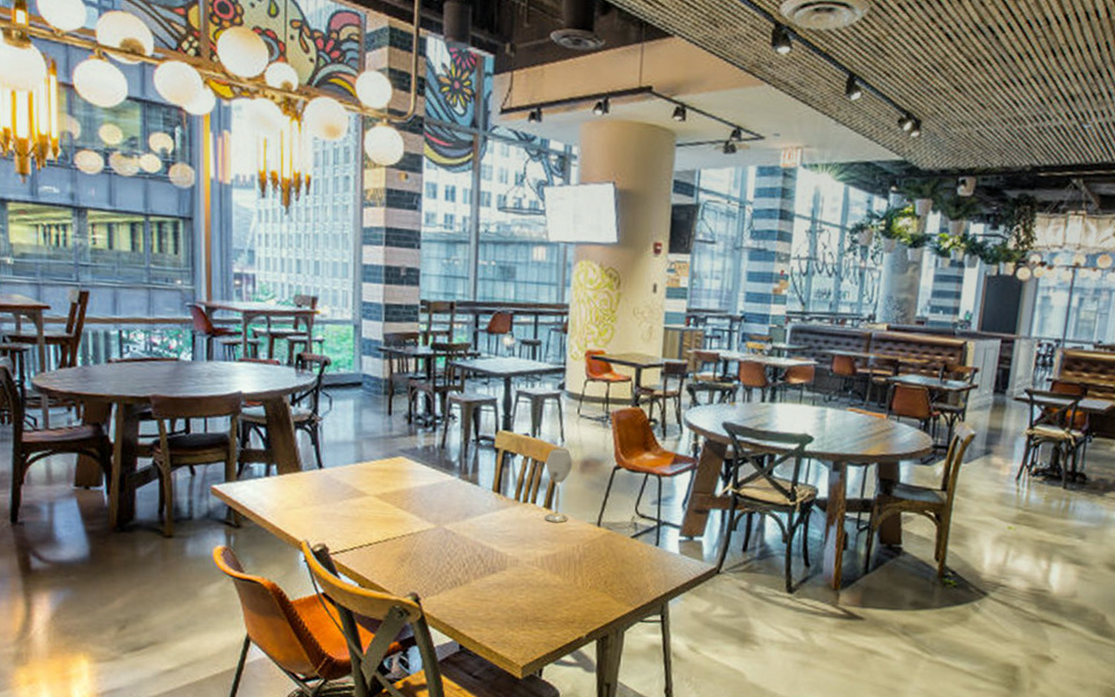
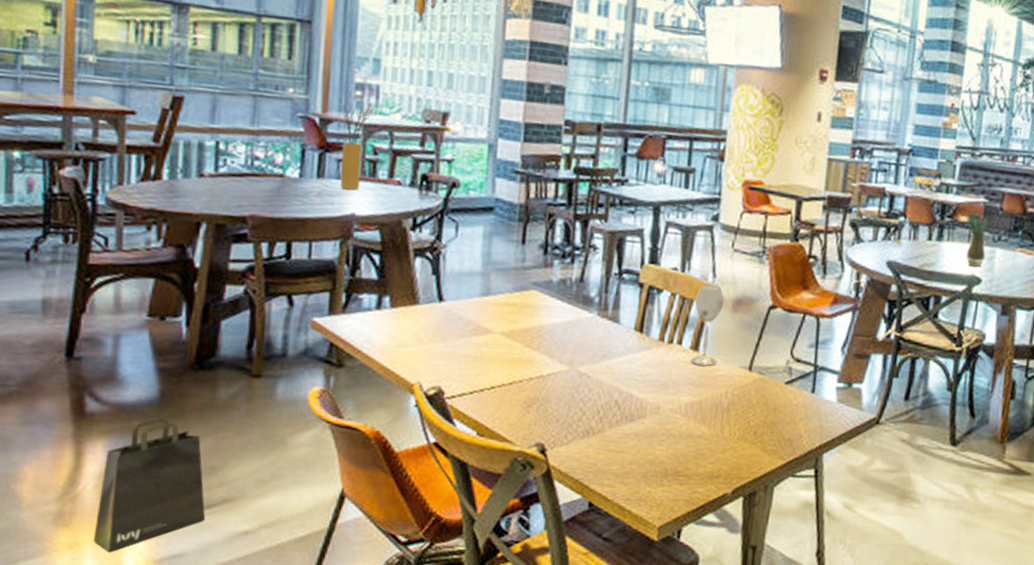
shopping bag: none [46,574,136,687] -> present [93,418,206,553]
vase: none [225,291,252,371] -> present [340,103,374,190]
vase: none [798,372,819,426] -> present [966,210,989,267]

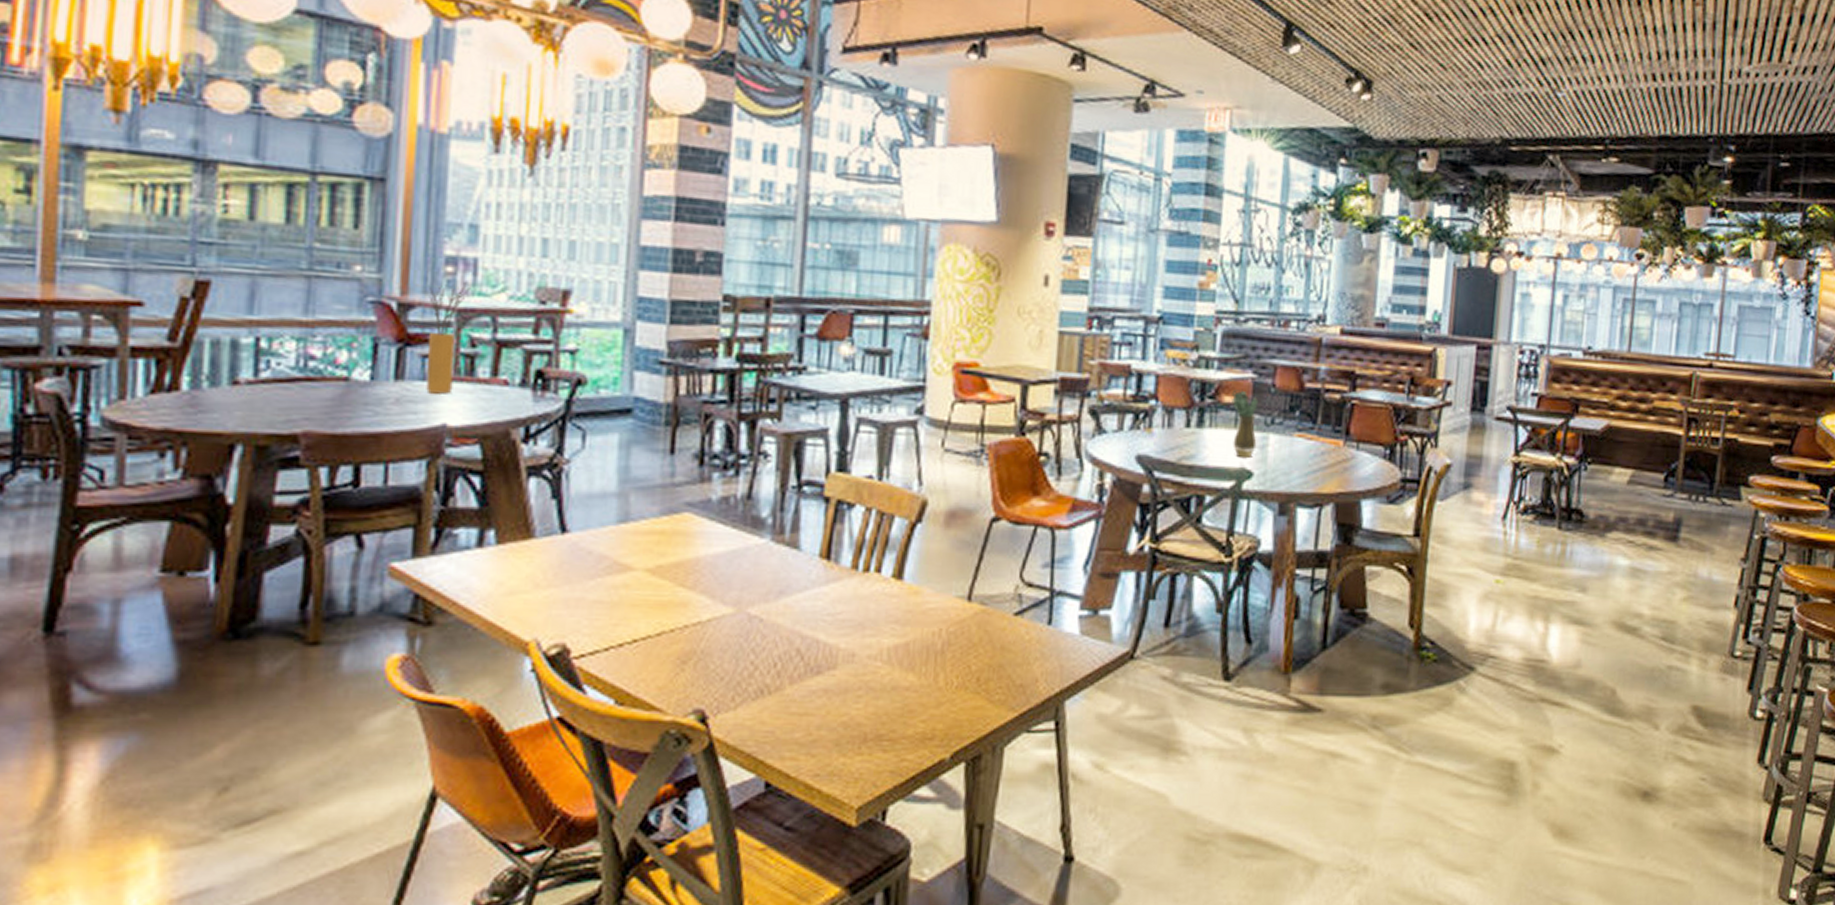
shopping bag: present [93,418,206,553] -> none [82,707,244,894]
wineglass: present [691,285,725,366] -> none [893,495,934,598]

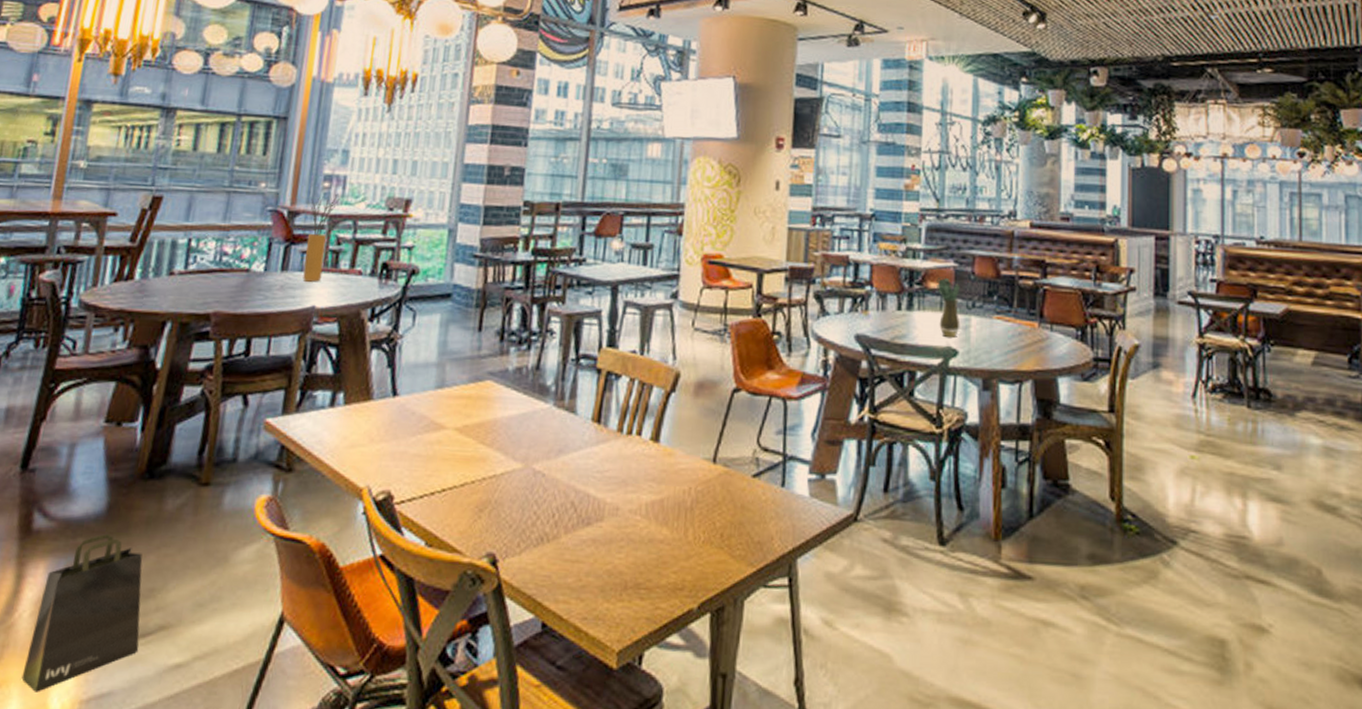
shopping bag: none [82,707,244,894] -> present [21,534,143,692]

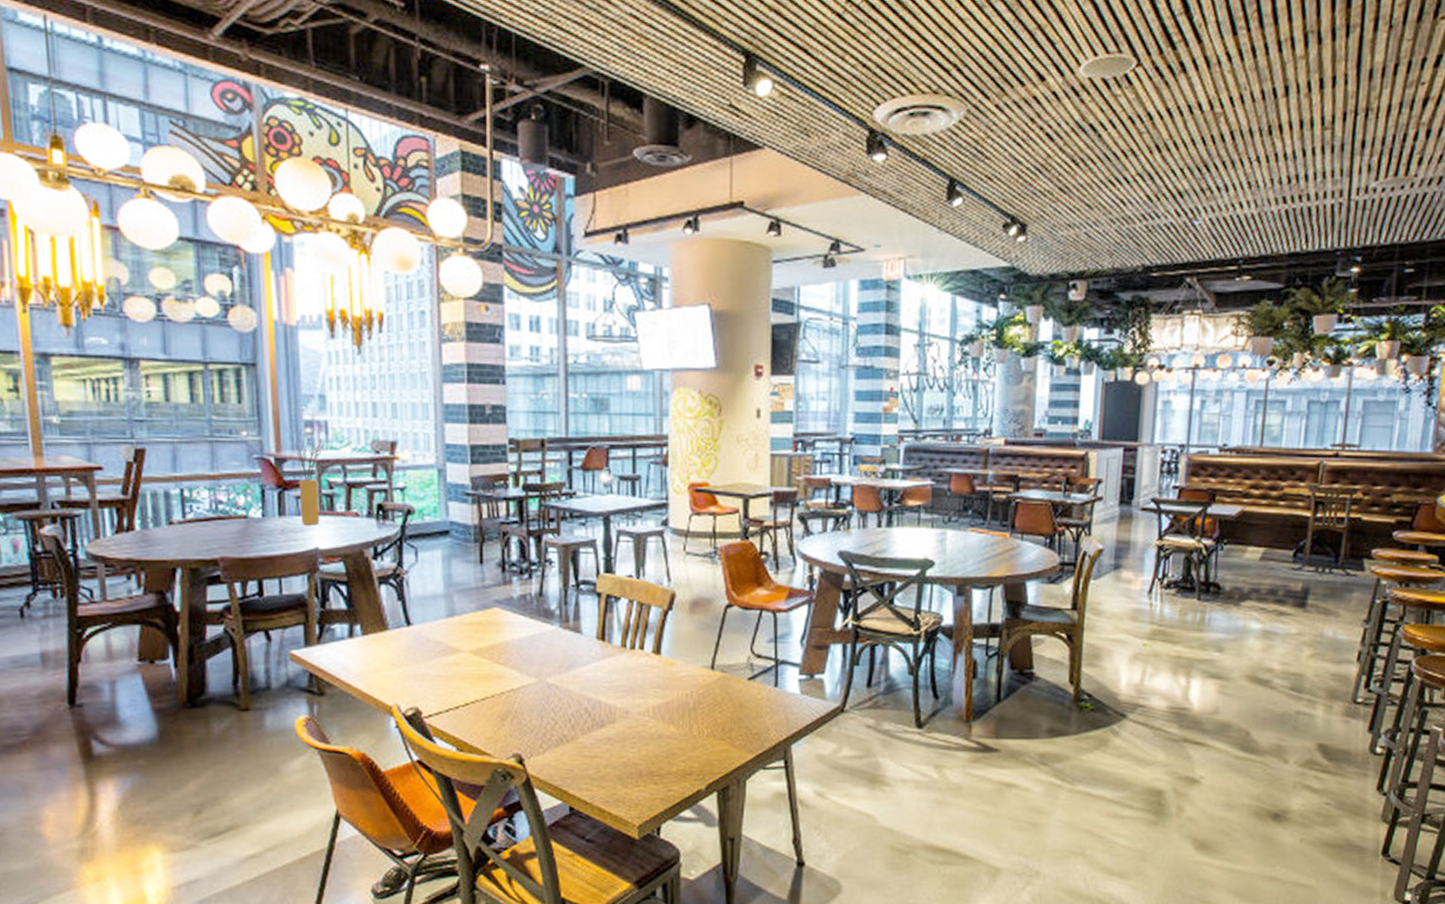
shopping bag: present [21,534,143,692] -> none [115,756,215,883]
vase: present [937,275,960,337] -> none [915,493,937,550]

